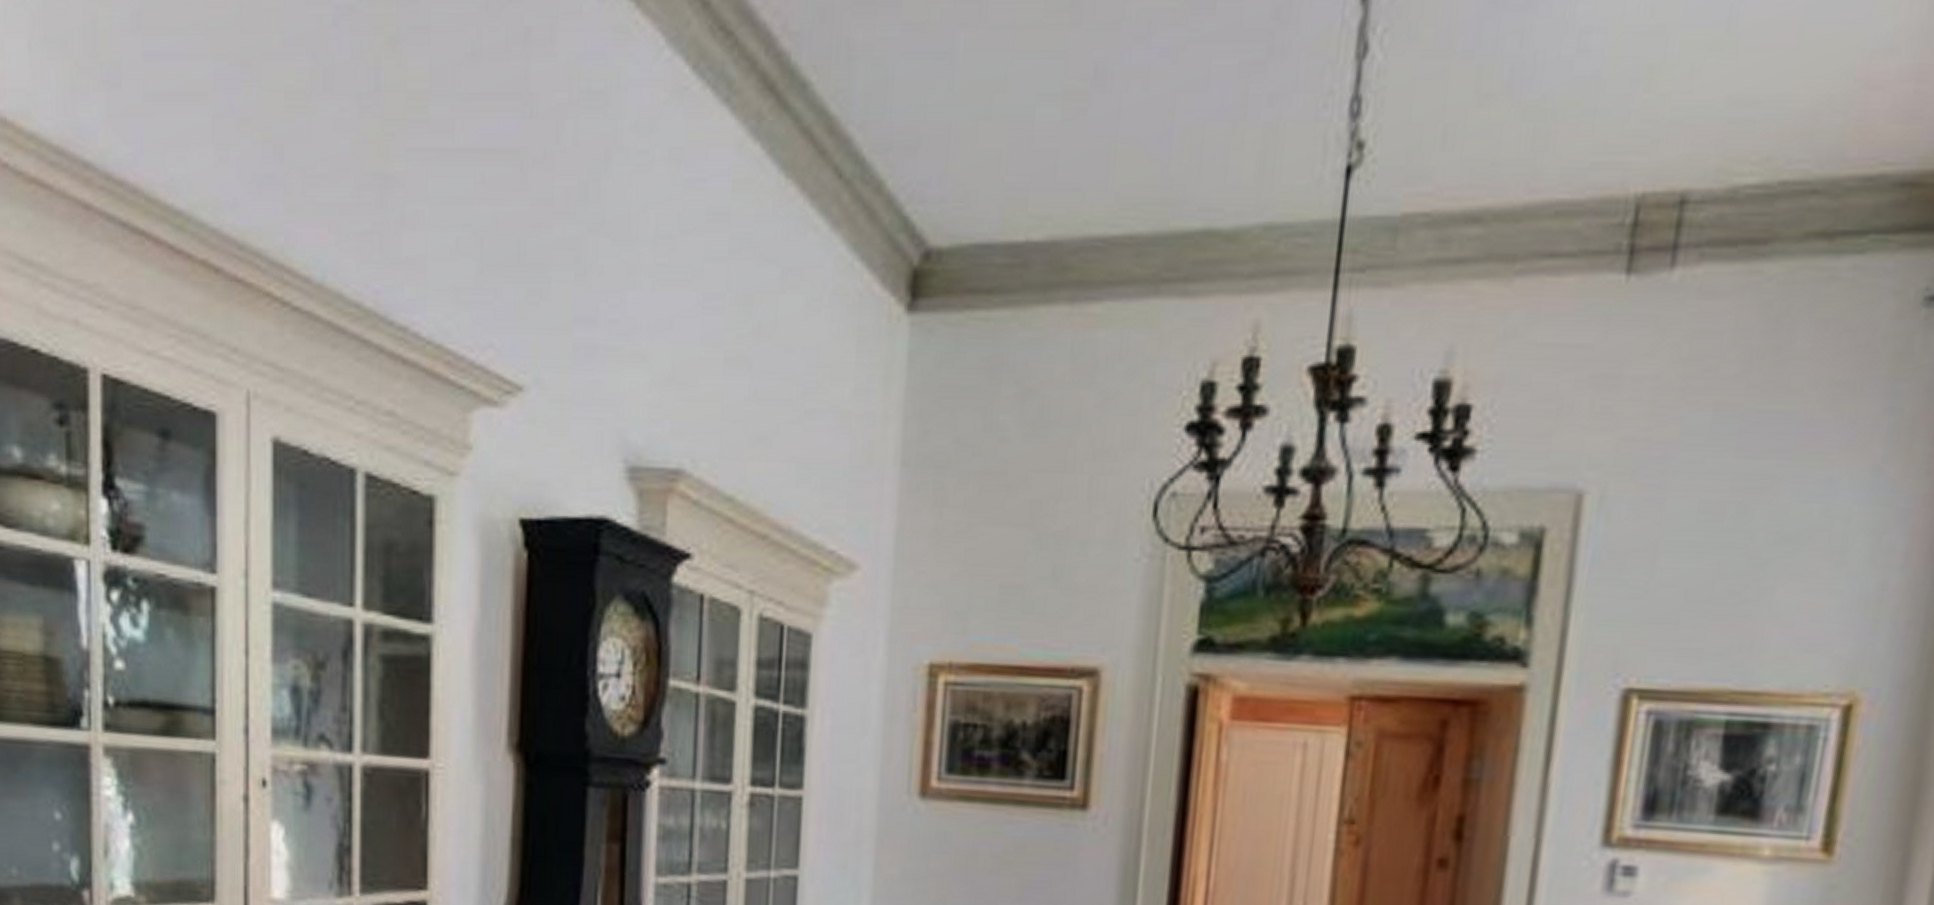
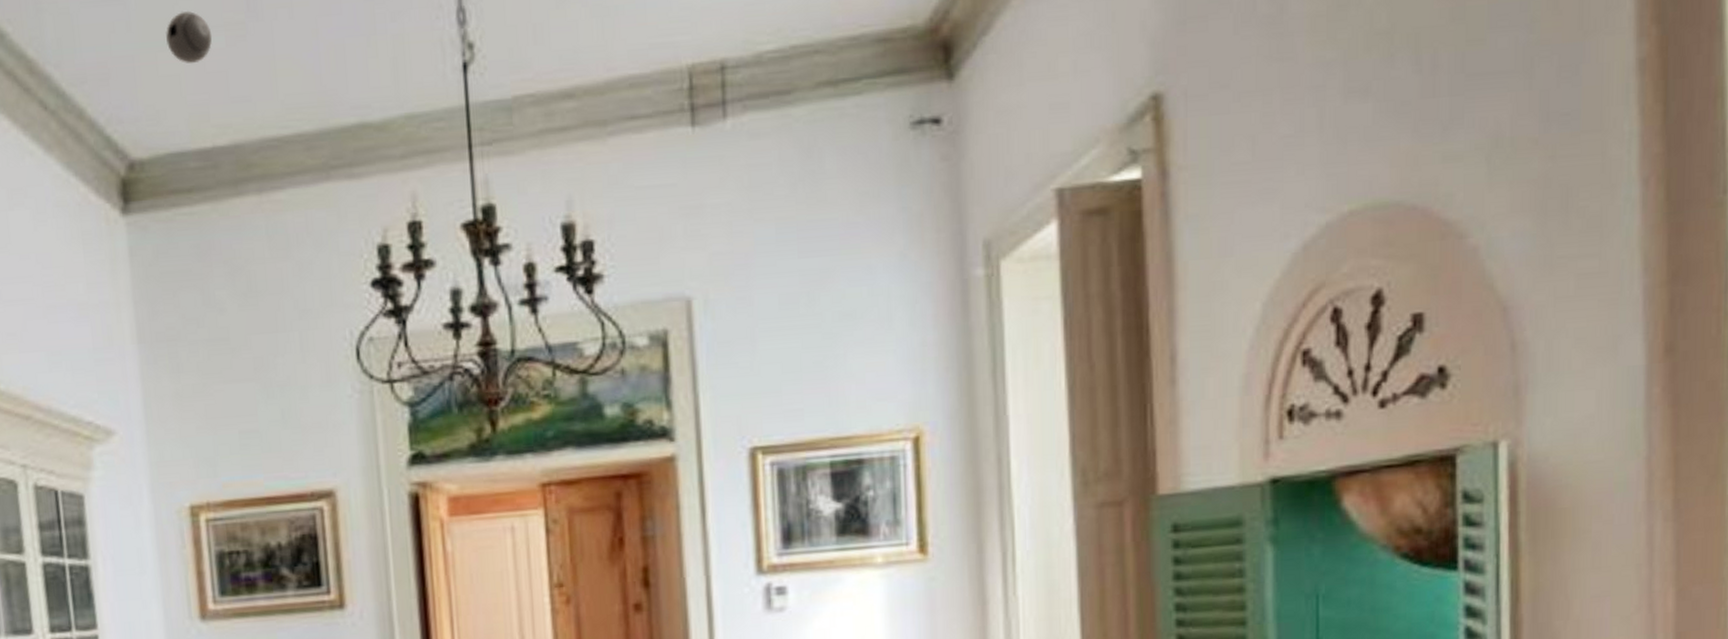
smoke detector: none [992,72,1047,139] -> present [166,10,213,64]

